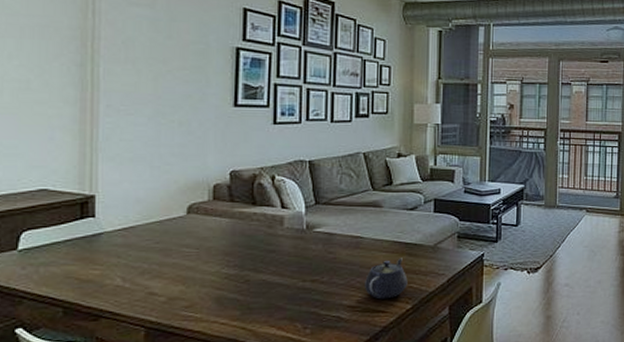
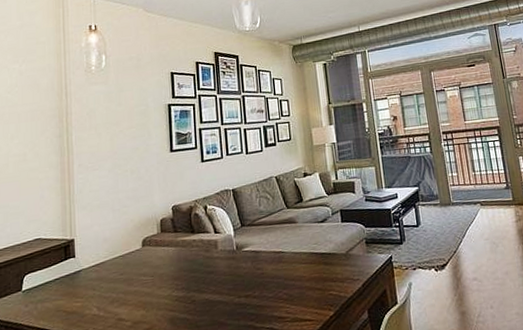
teapot: present [365,258,408,299] -> none [290,267,328,309]

